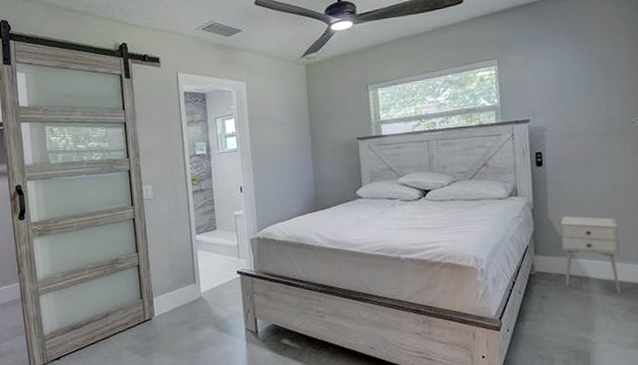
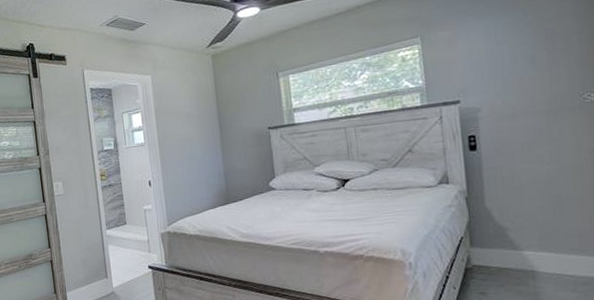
nightstand: present [559,216,621,293] -> none [499,204,575,289]

